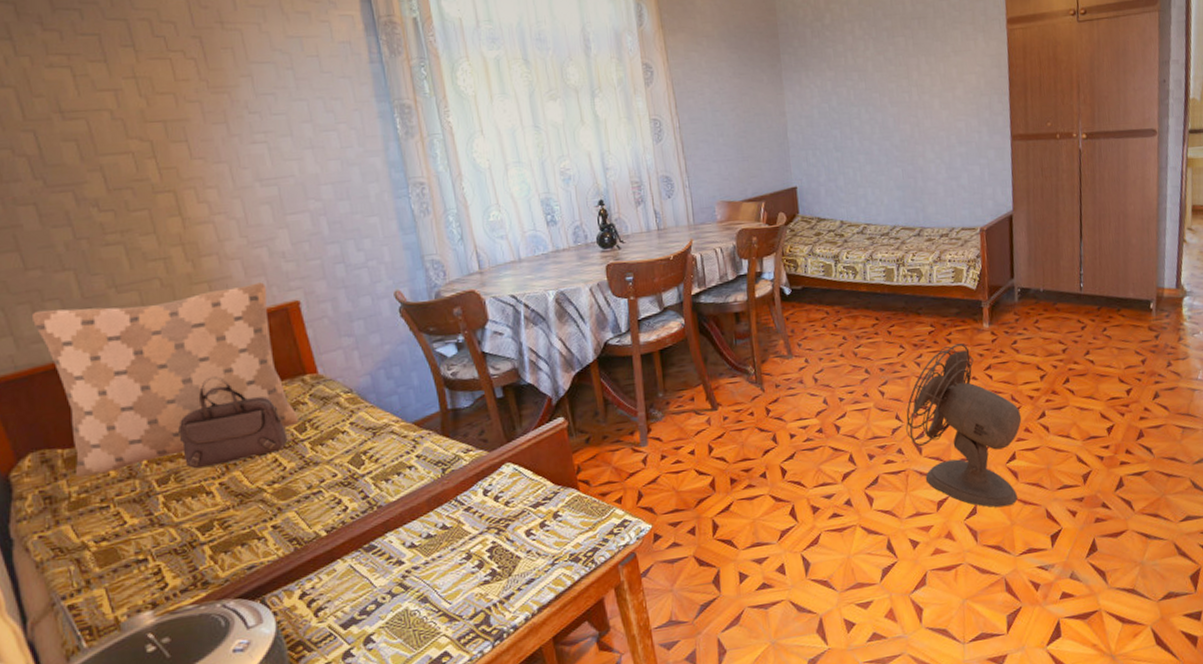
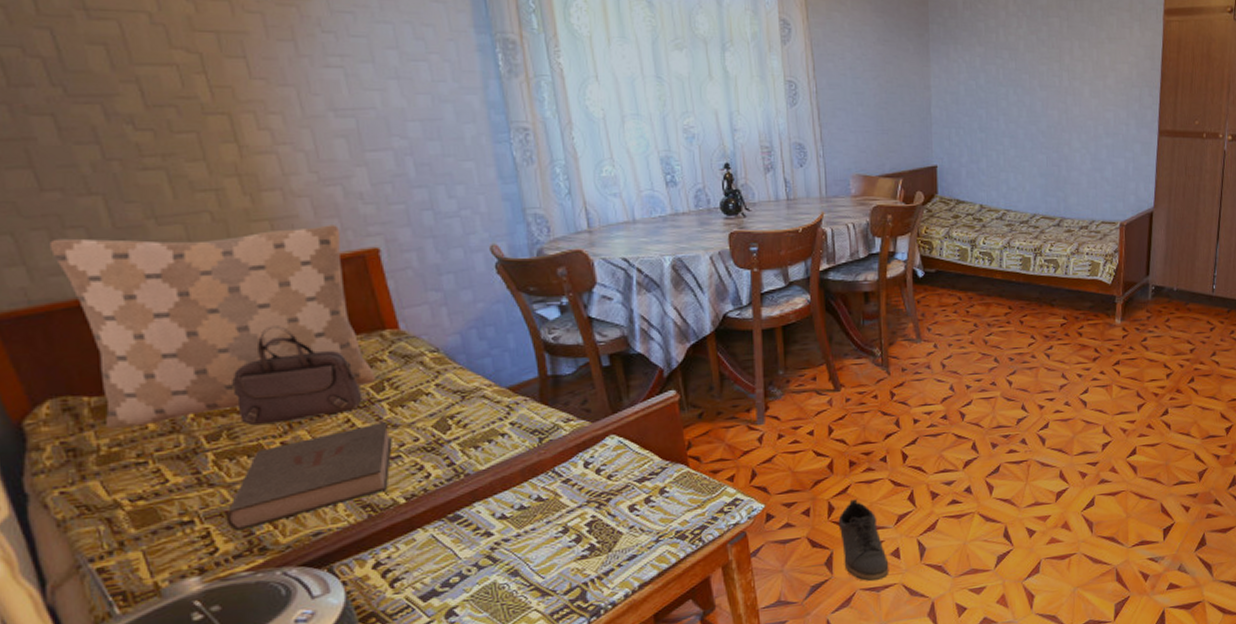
book: none [174,459,314,568] -> present [226,421,392,532]
shoe: none [723,516,776,599] -> present [838,499,889,582]
electric fan: present [906,343,1022,508] -> none [1031,337,1145,500]

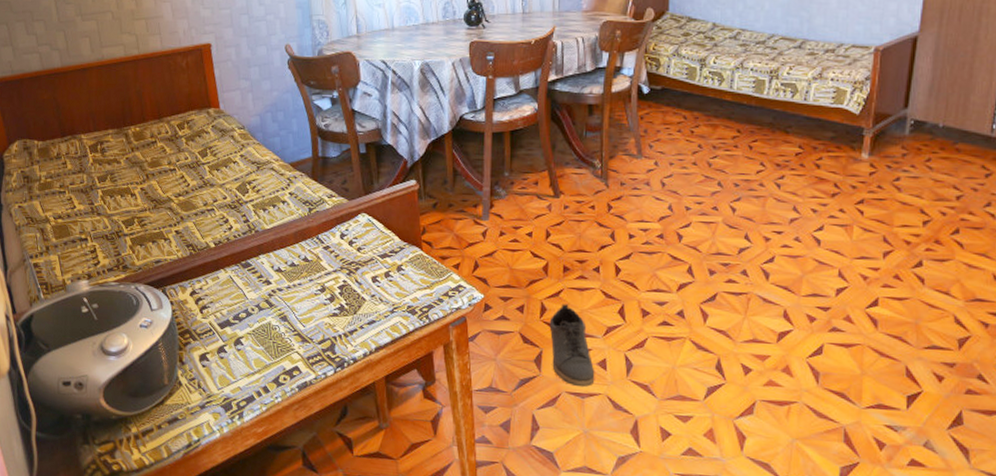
pillow: present [50,225,377,430] -> none [25,24,203,166]
book: present [226,421,392,532] -> none [105,180,209,251]
handbag: present [232,326,363,426] -> none [115,99,193,174]

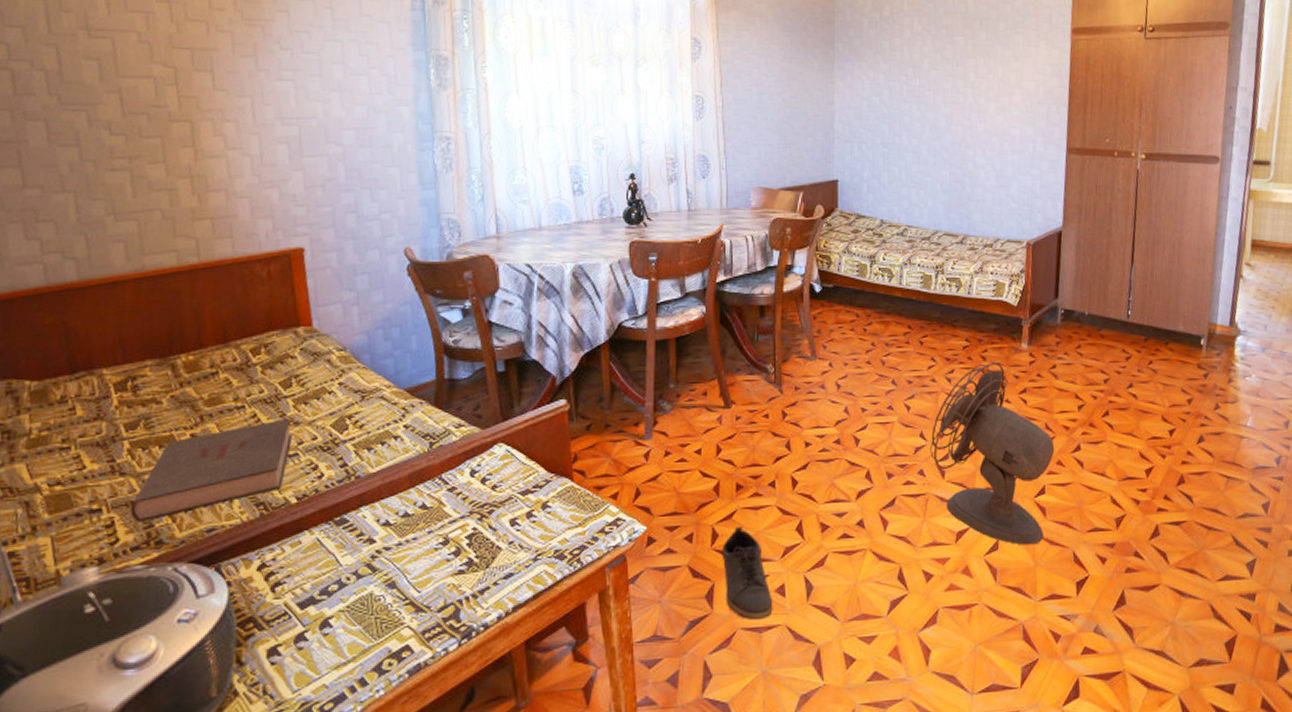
book: none [105,180,209,251] -> present [130,417,292,523]
electric fan: none [754,170,893,354] -> present [930,361,1055,545]

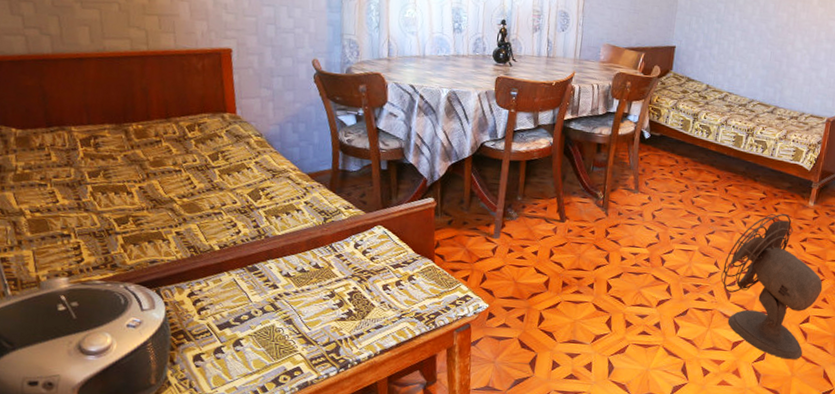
book: present [130,417,292,523] -> none [92,184,218,249]
shoe: present [721,526,773,621] -> none [545,314,582,387]

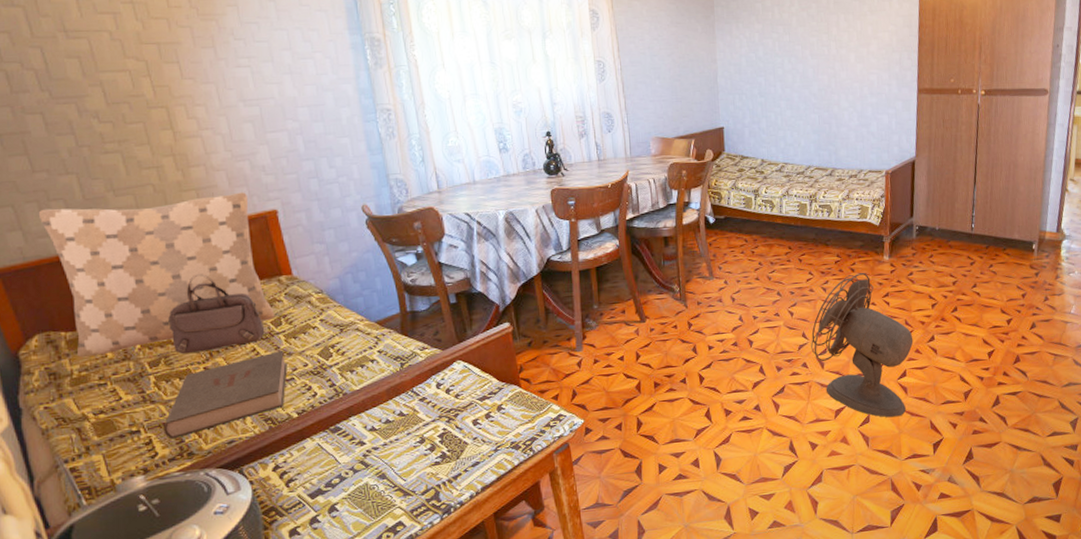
pillow: none [8,8,214,157] -> present [39,192,275,358]
book: none [92,184,218,249] -> present [163,350,287,439]
handbag: none [112,97,202,172] -> present [168,274,265,354]

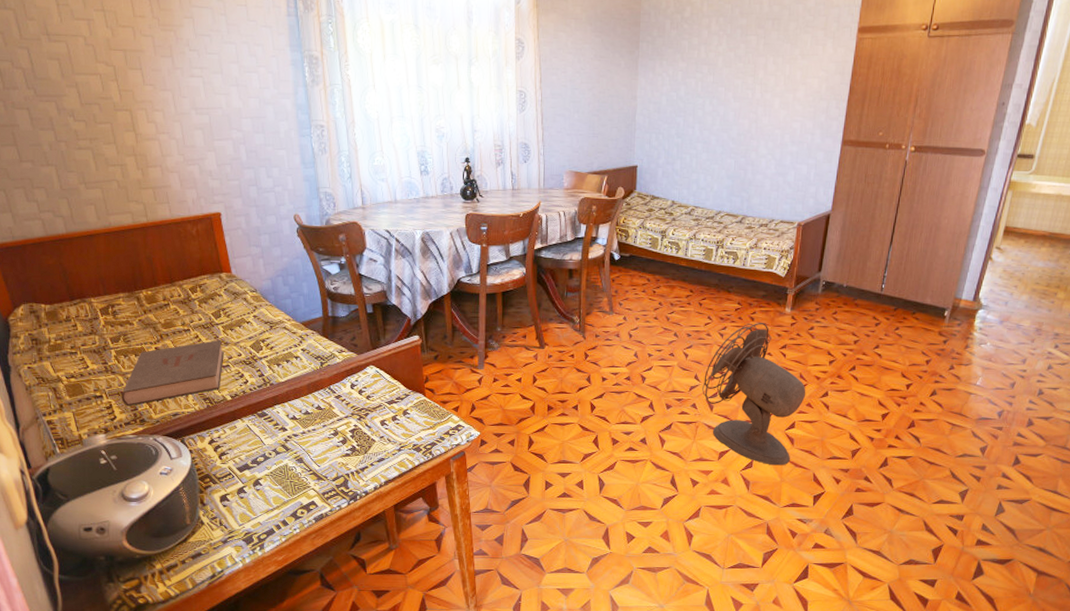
pillow: present [39,192,275,358] -> none [25,194,216,329]
handbag: present [168,274,265,354] -> none [127,265,207,334]

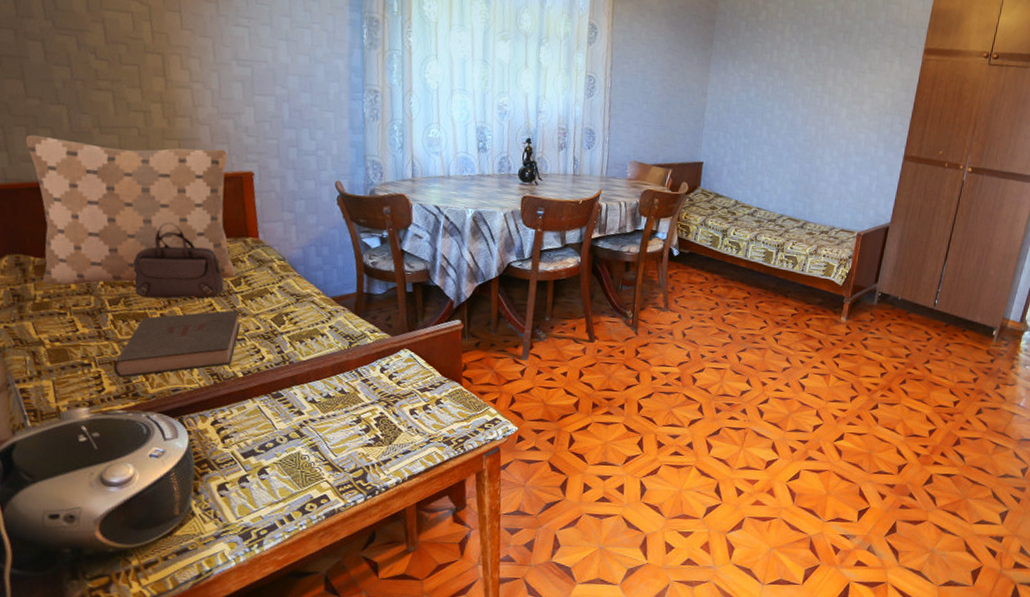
pillow: none [25,194,216,329] -> present [26,134,237,286]
handbag: none [127,265,207,334] -> present [133,222,224,299]
electric fan: present [702,322,806,466] -> none [753,329,857,478]

